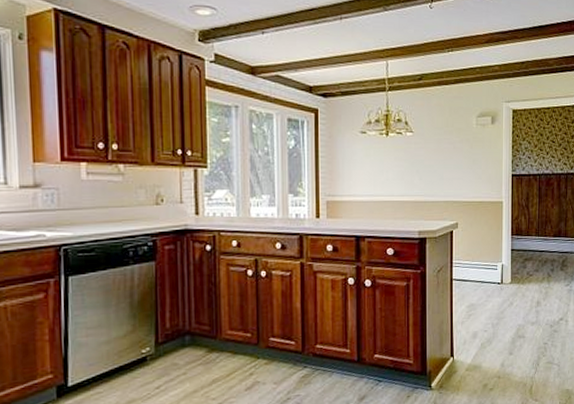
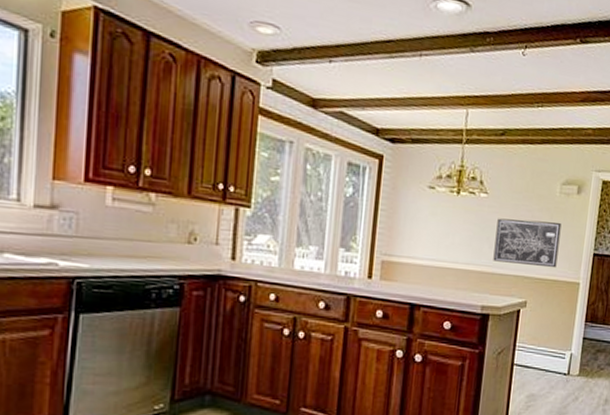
wall art: none [424,150,481,191] -> present [493,218,562,268]

